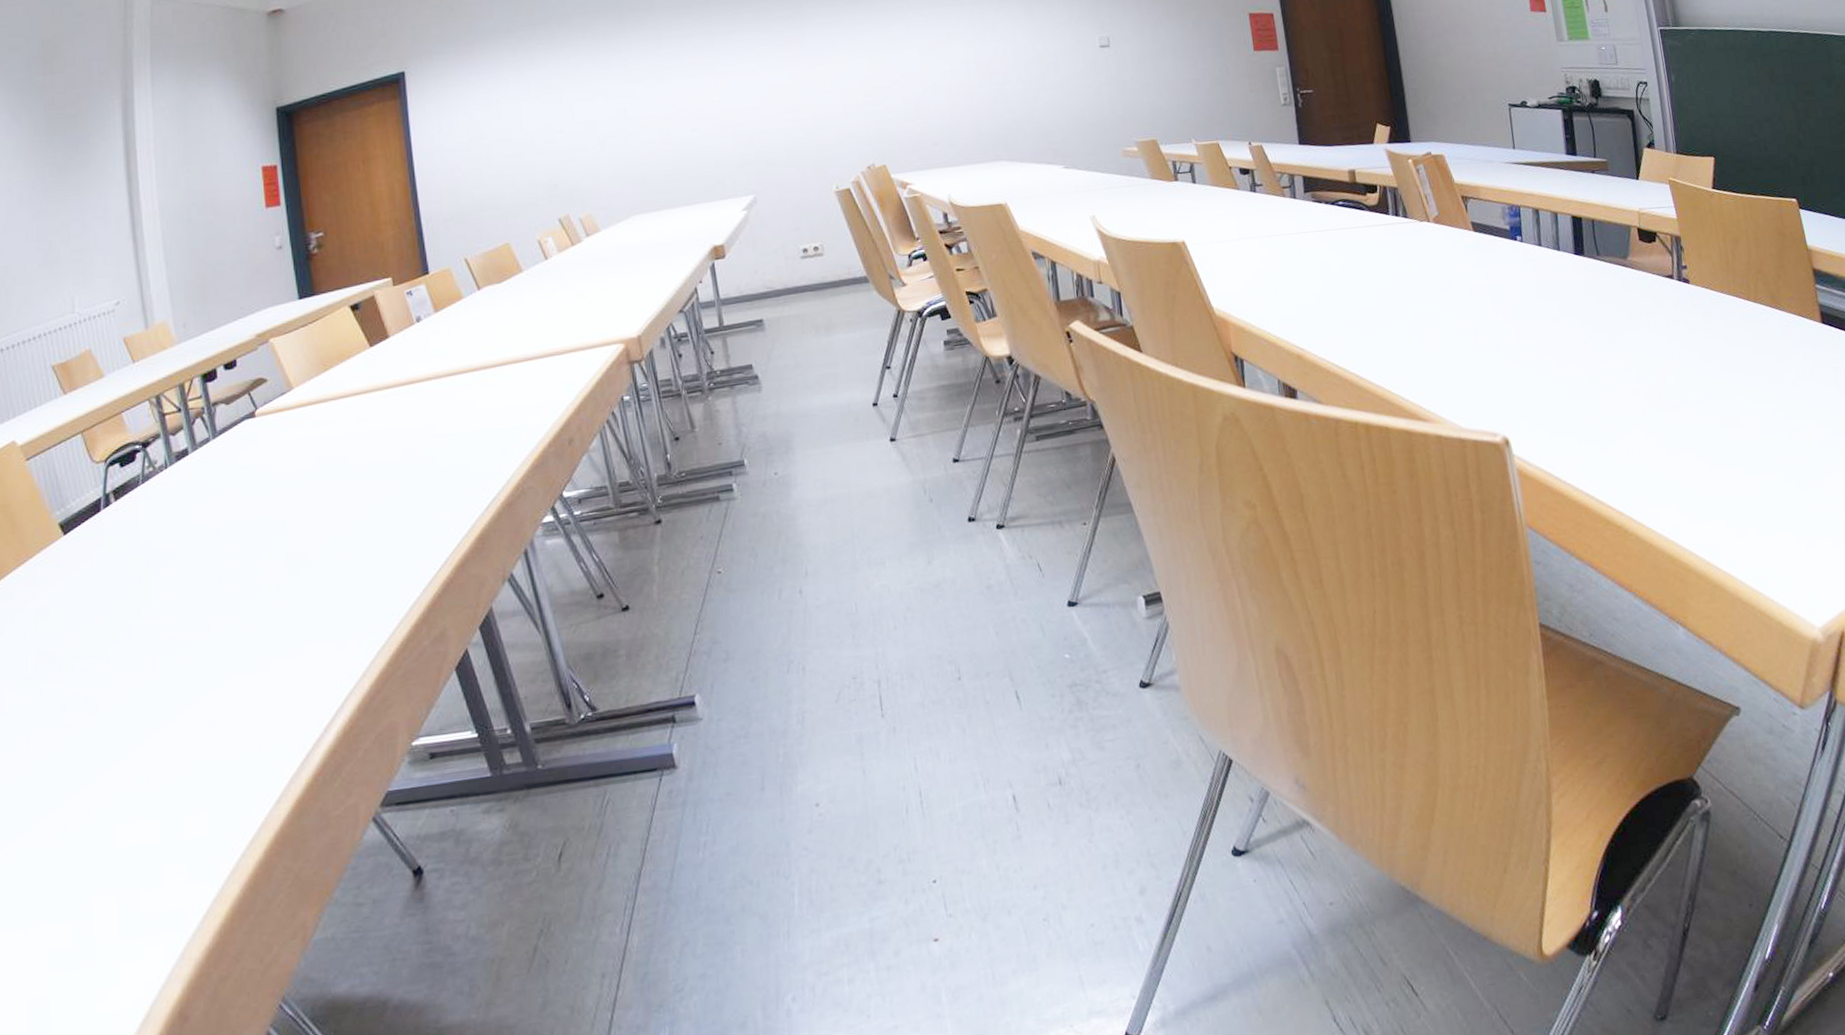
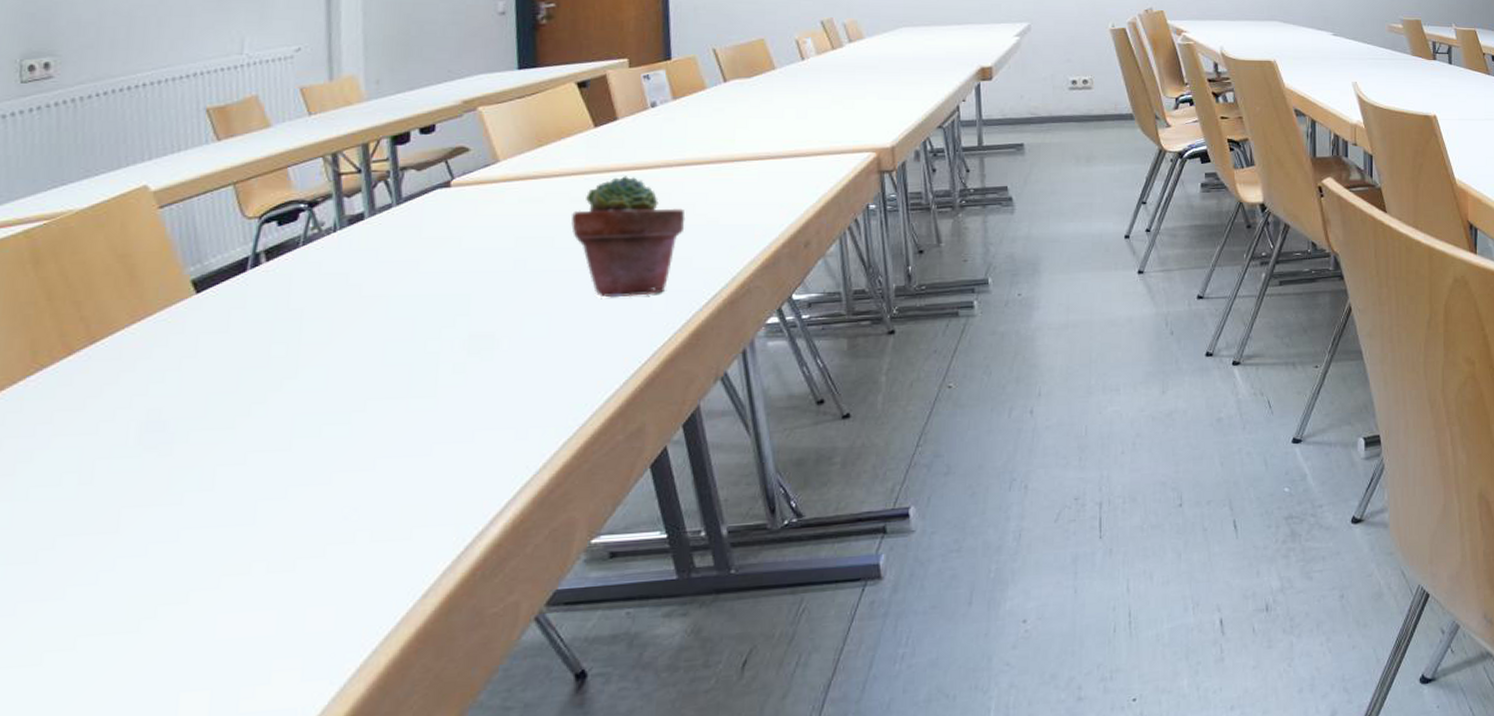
potted succulent: none [360,391,460,510] -> present [571,176,686,298]

